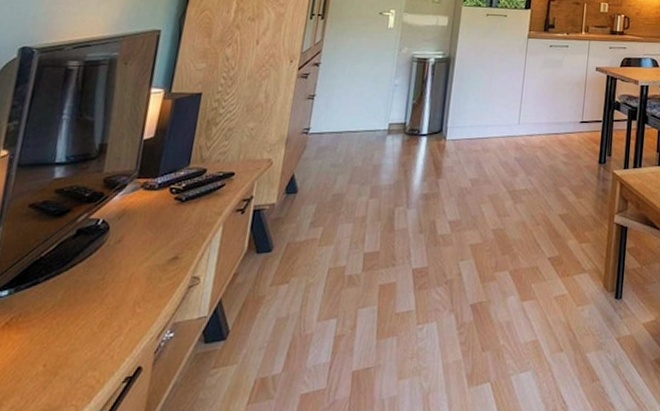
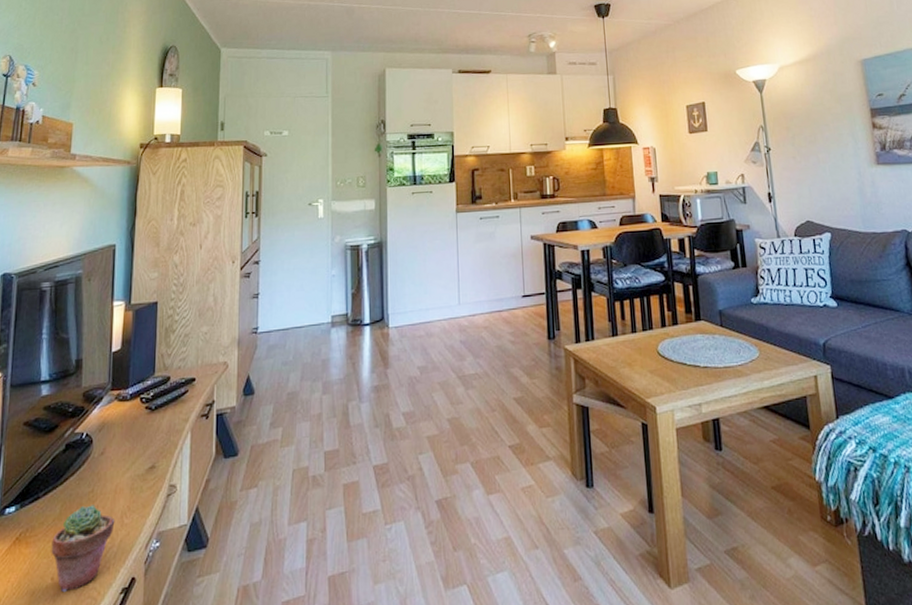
potted succulent: none [46,292,126,380] -> present [51,505,115,593]

